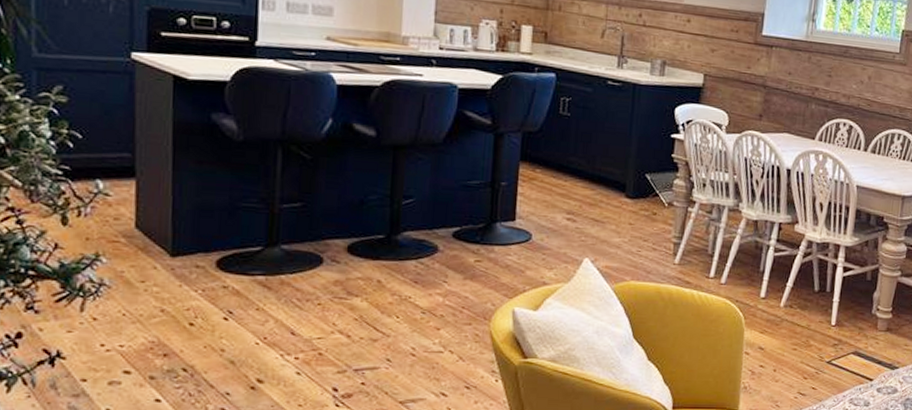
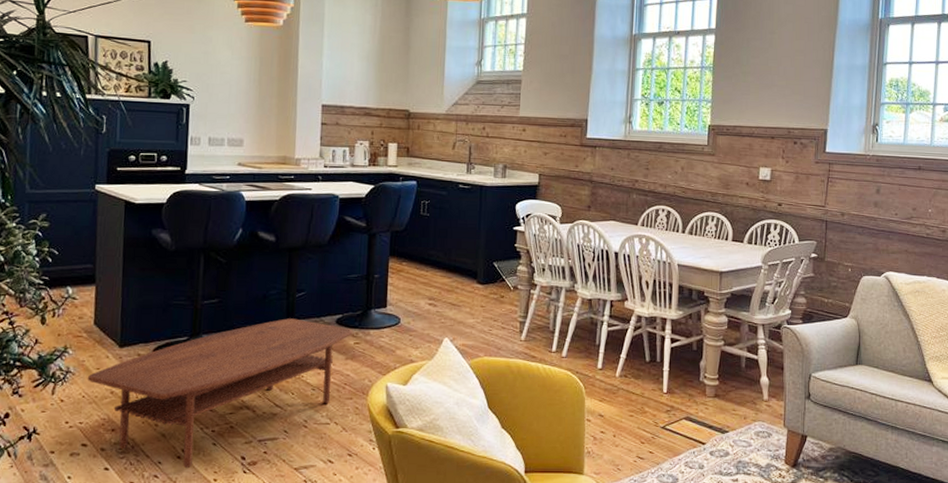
coffee table: none [128,229,474,401] -> present [87,318,353,469]

